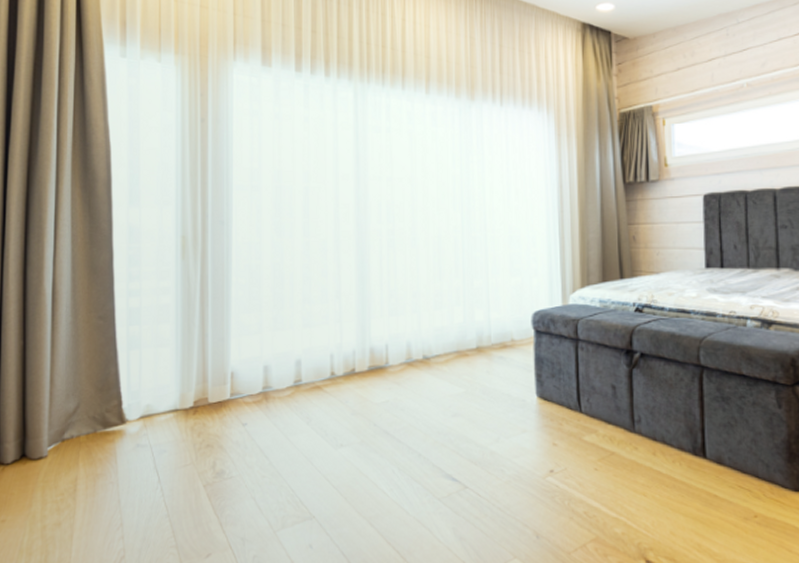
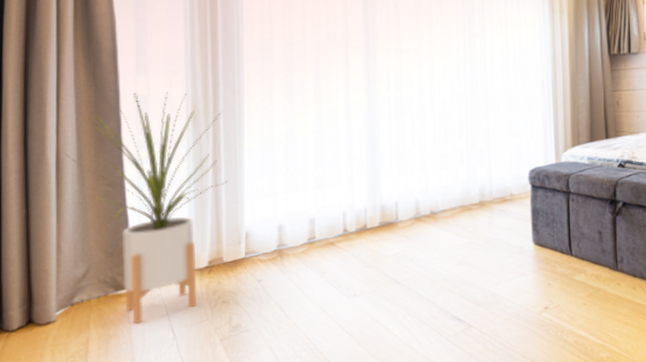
house plant: none [61,222,215,463] -> present [66,91,228,323]

